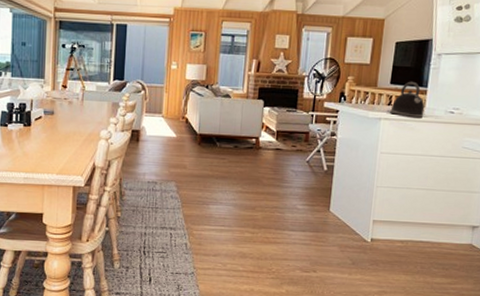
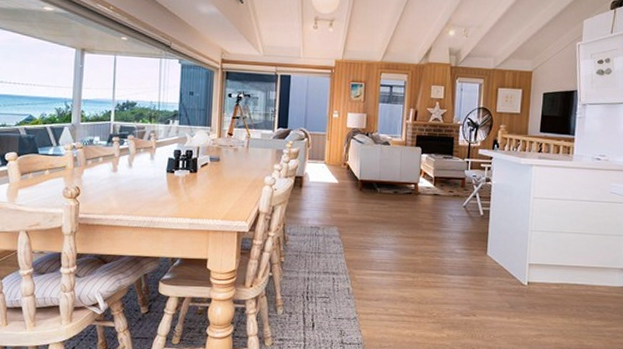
kettle: present [390,81,425,120] -> none [541,129,573,166]

